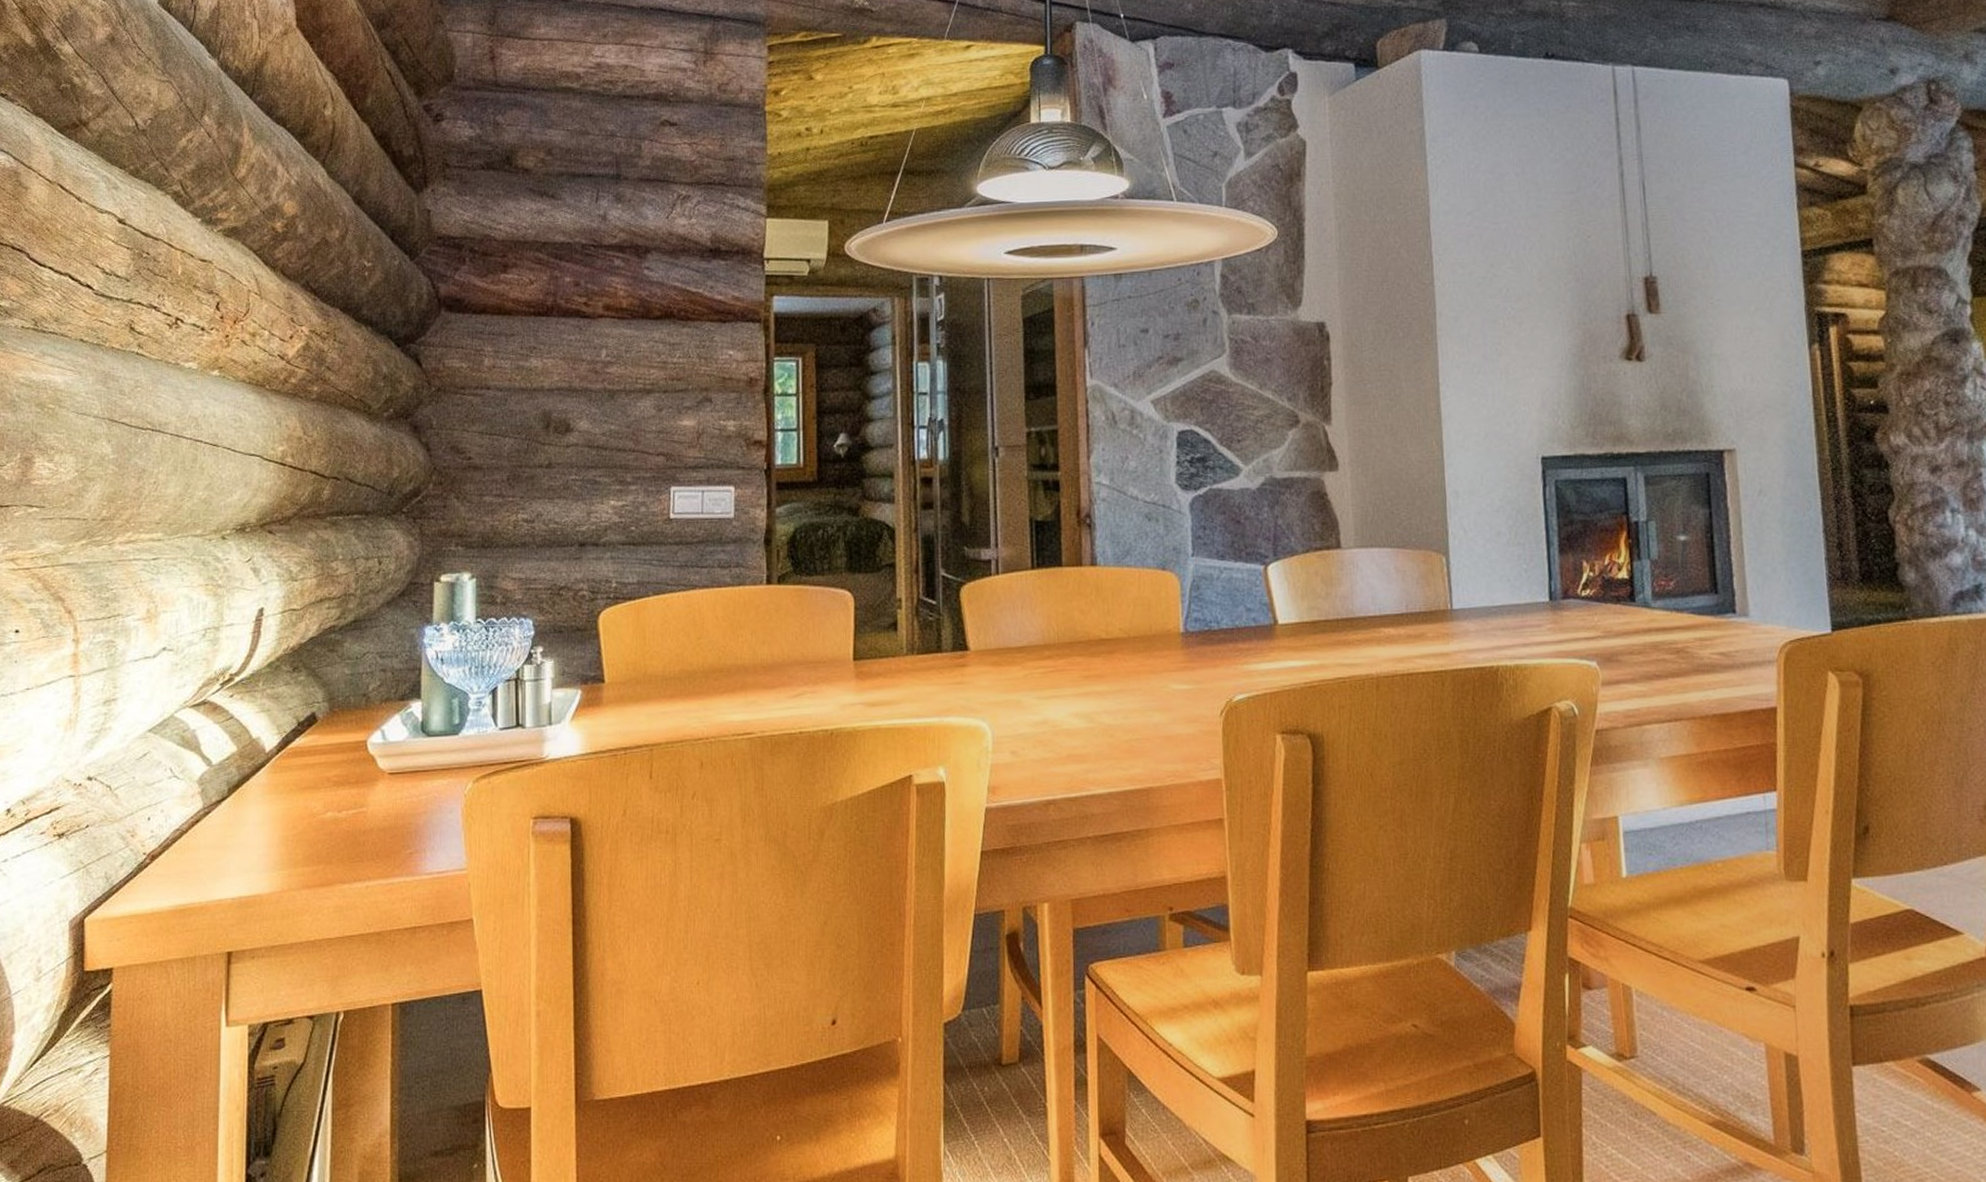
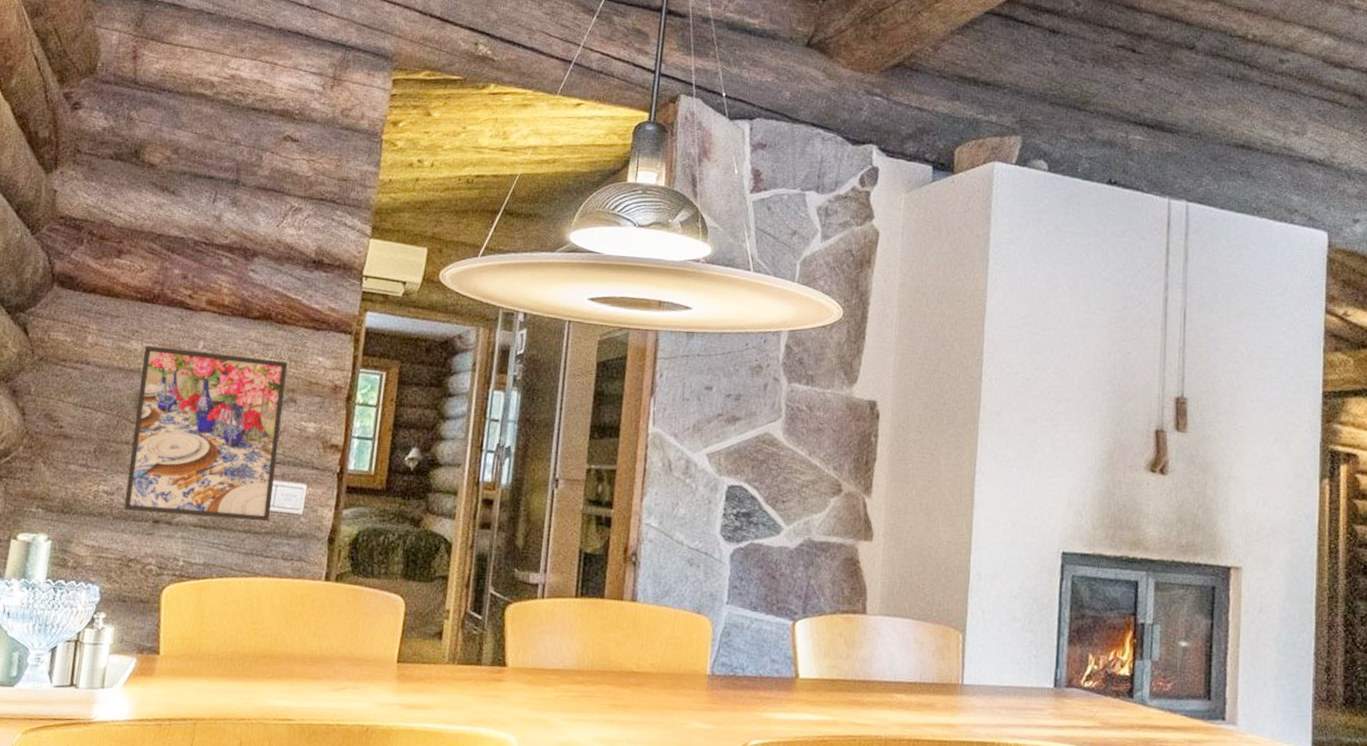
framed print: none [545,359,701,537] -> present [123,345,288,522]

